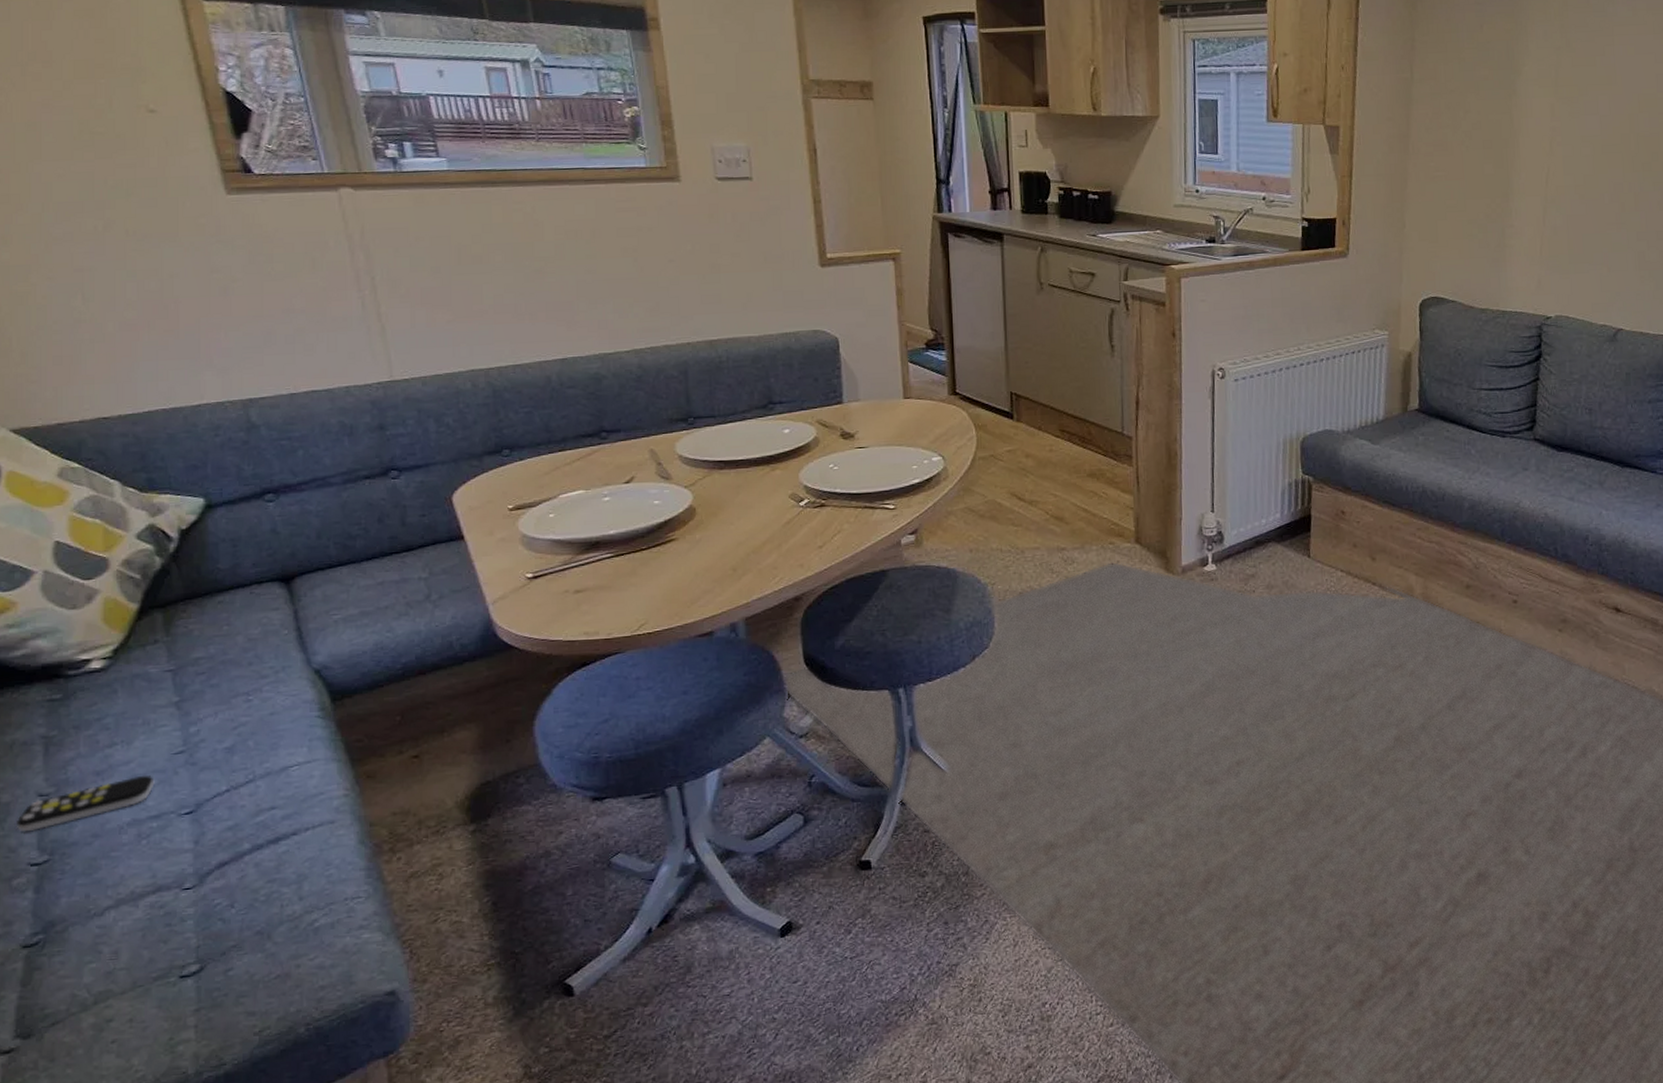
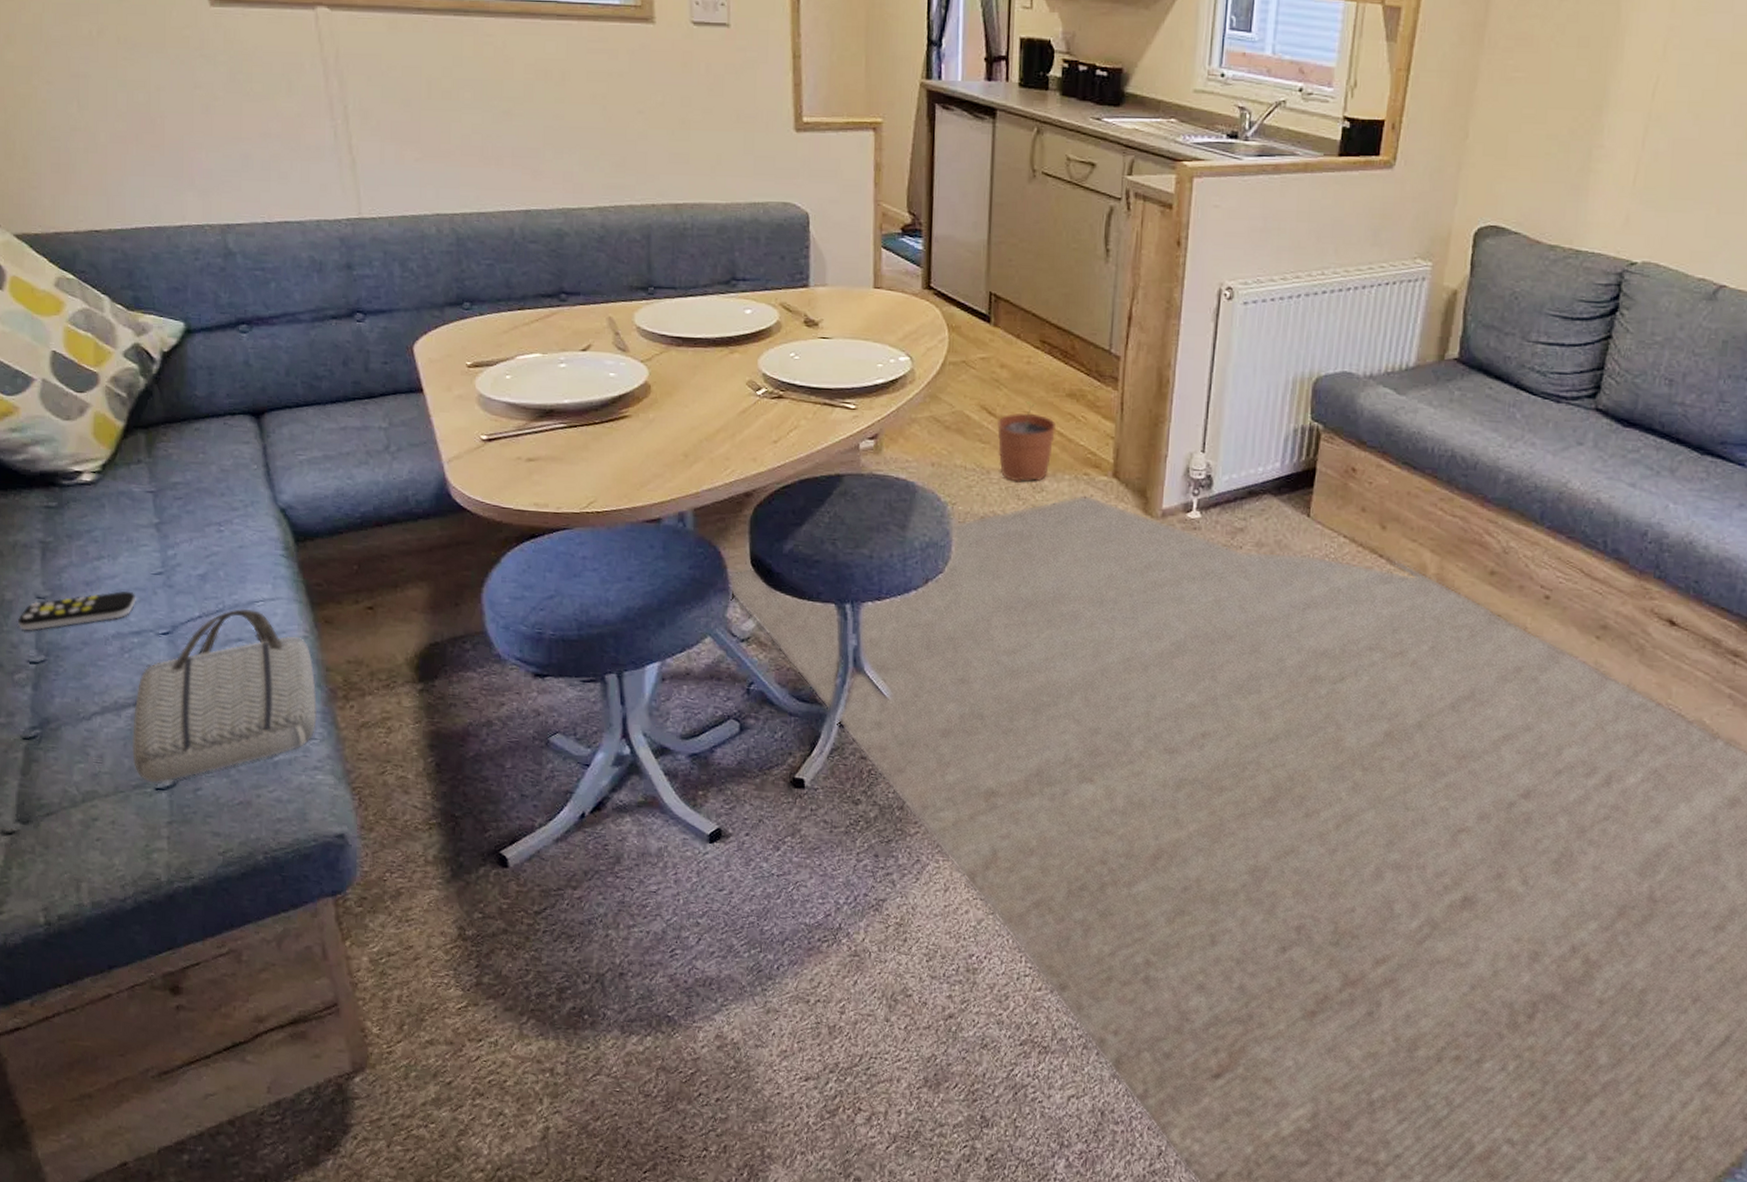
tote bag: none [152,775,361,971] -> present [132,608,317,783]
plant pot: none [1026,484,1081,558] -> present [996,401,1057,483]

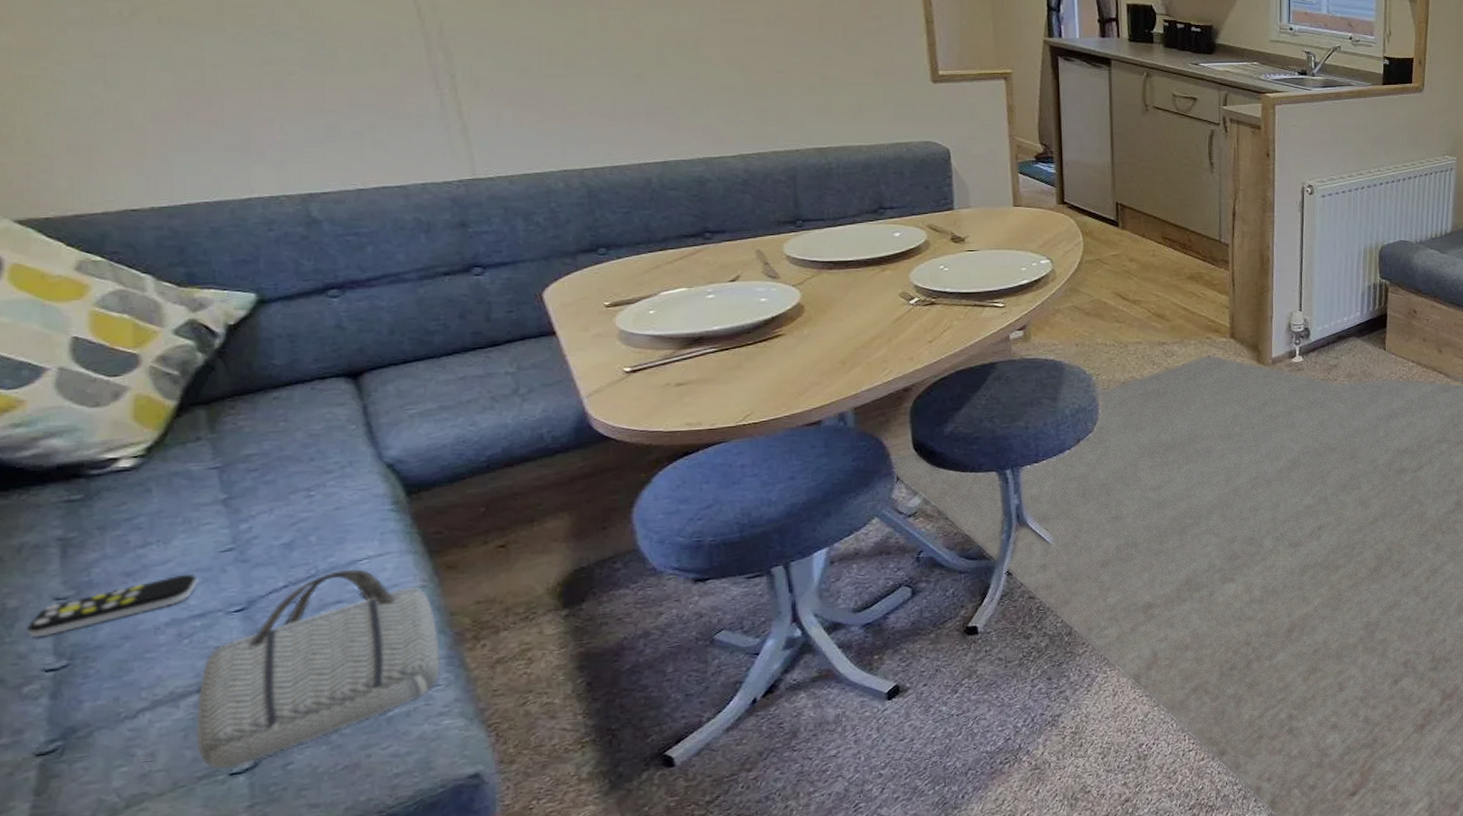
plant pot: present [996,401,1057,483] -> none [1130,286,1181,351]

